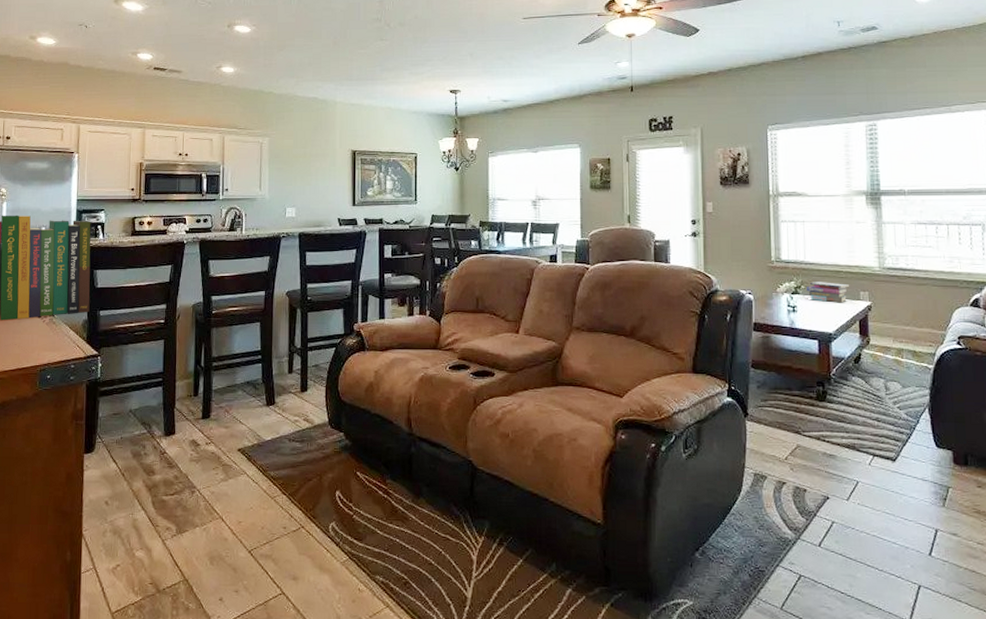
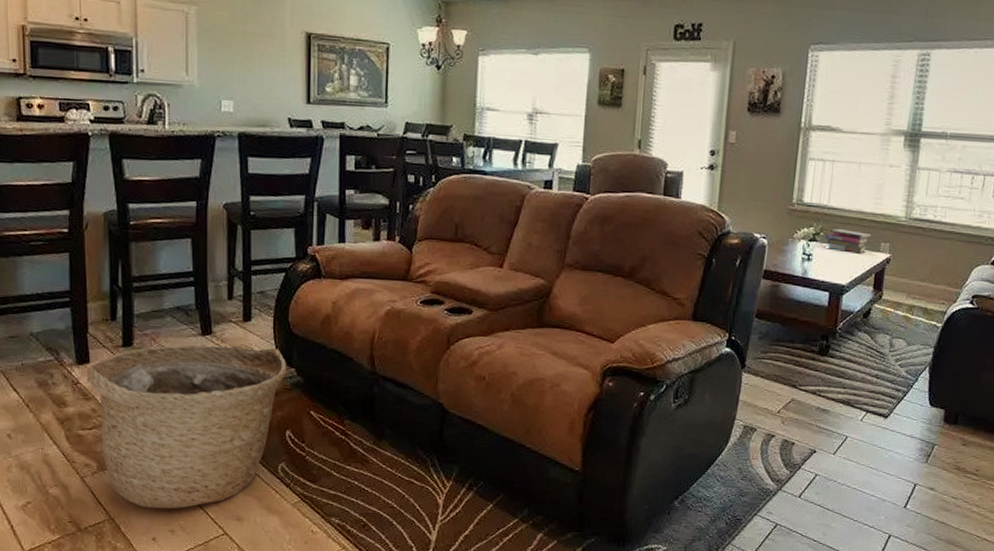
basket: none [171,414,337,570] -> present [86,345,287,509]

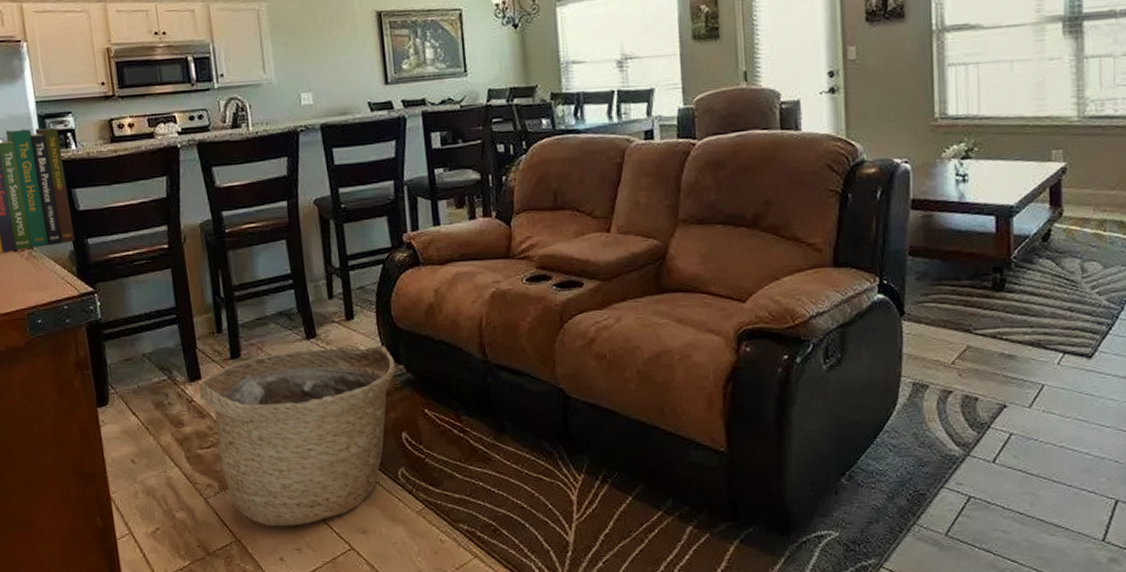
books: present [825,229,872,254] -> none [981,140,1039,167]

